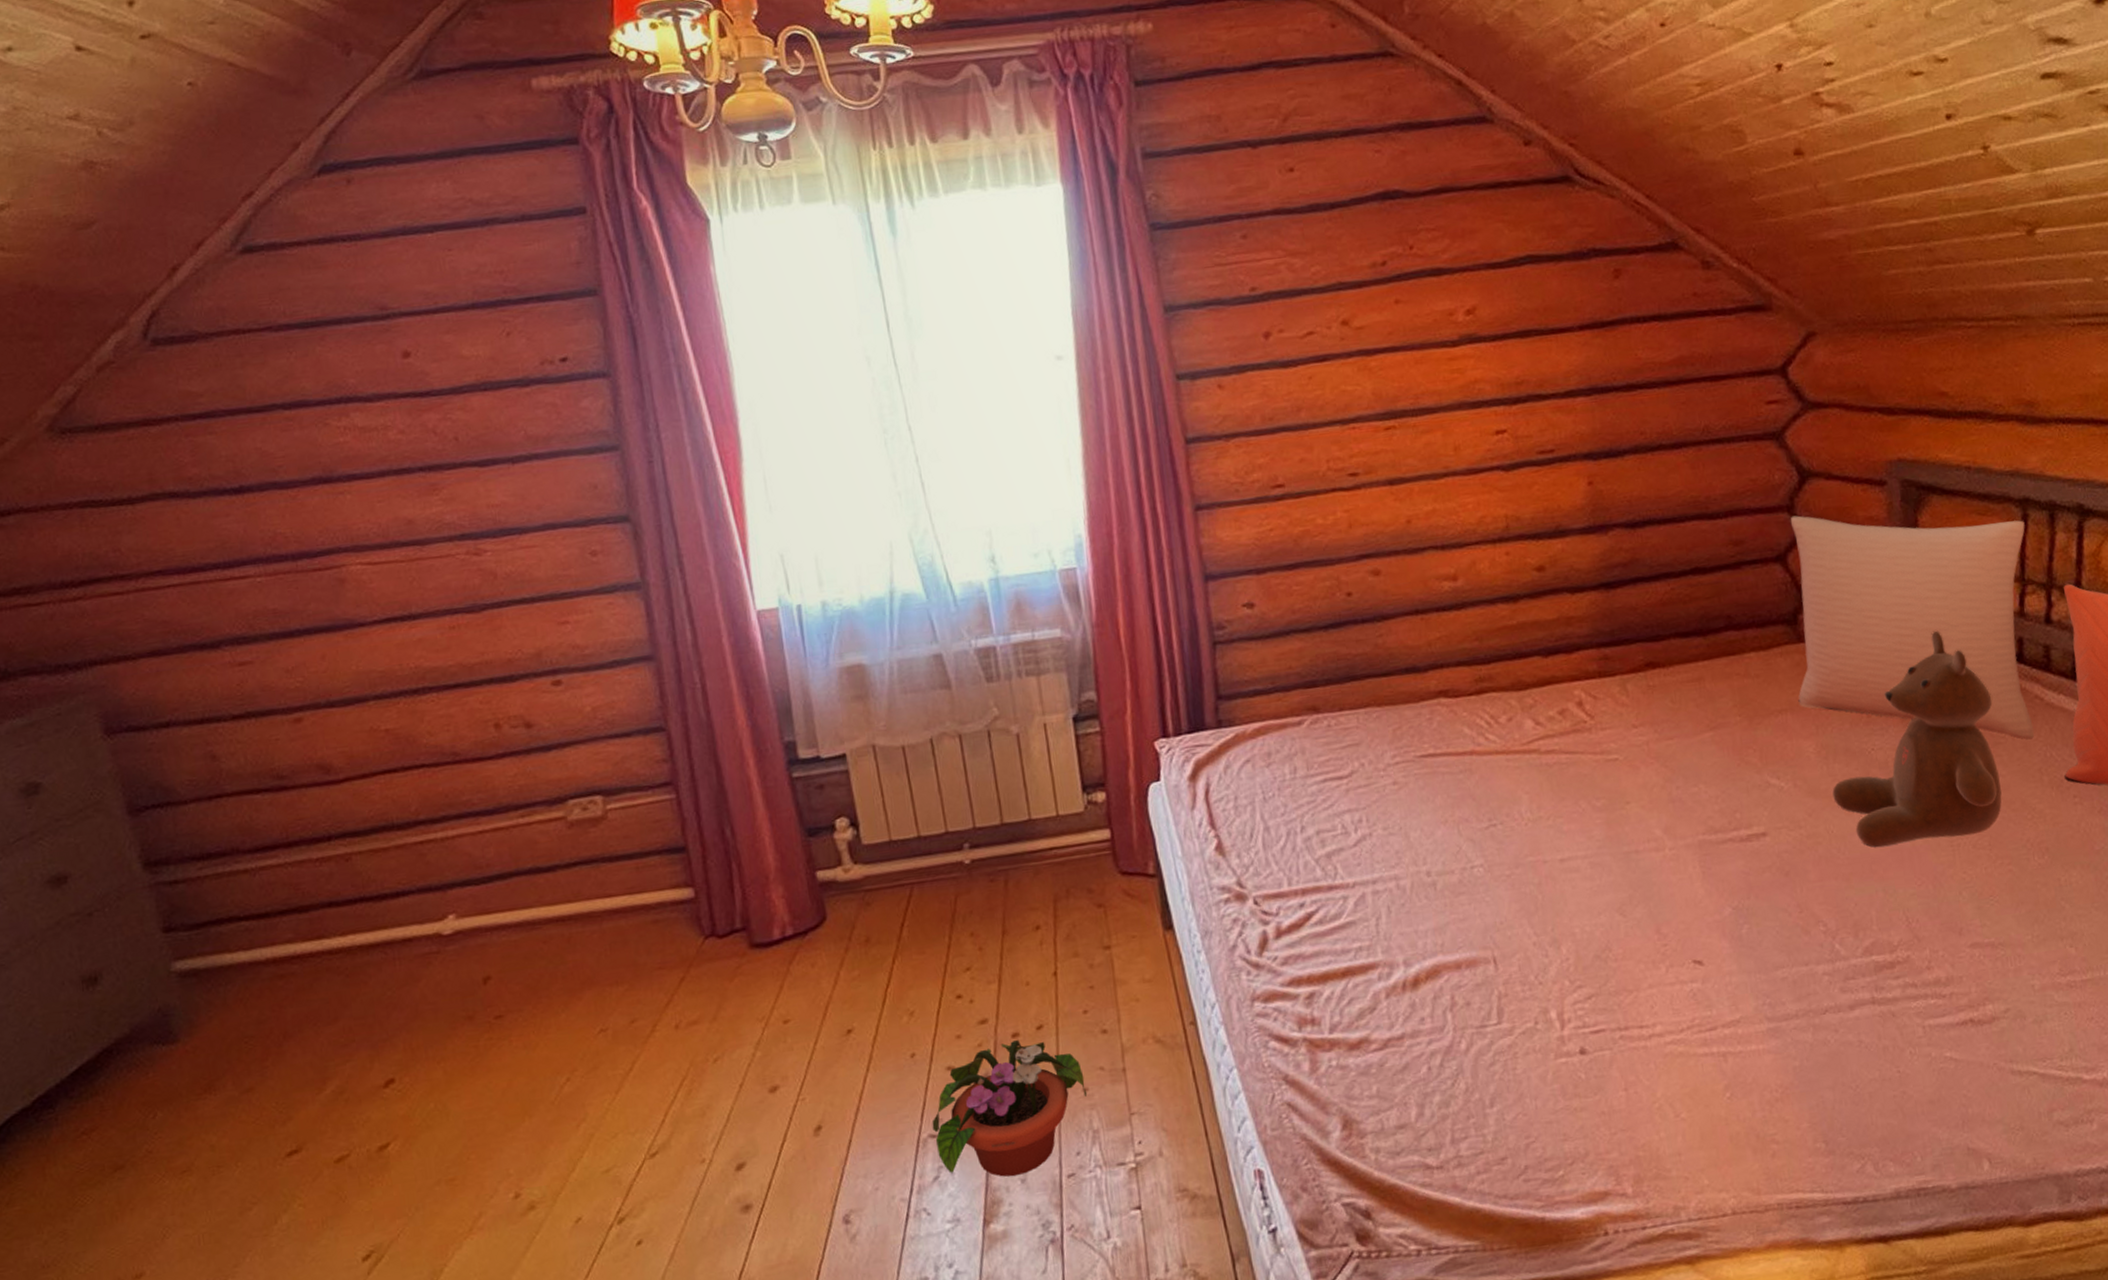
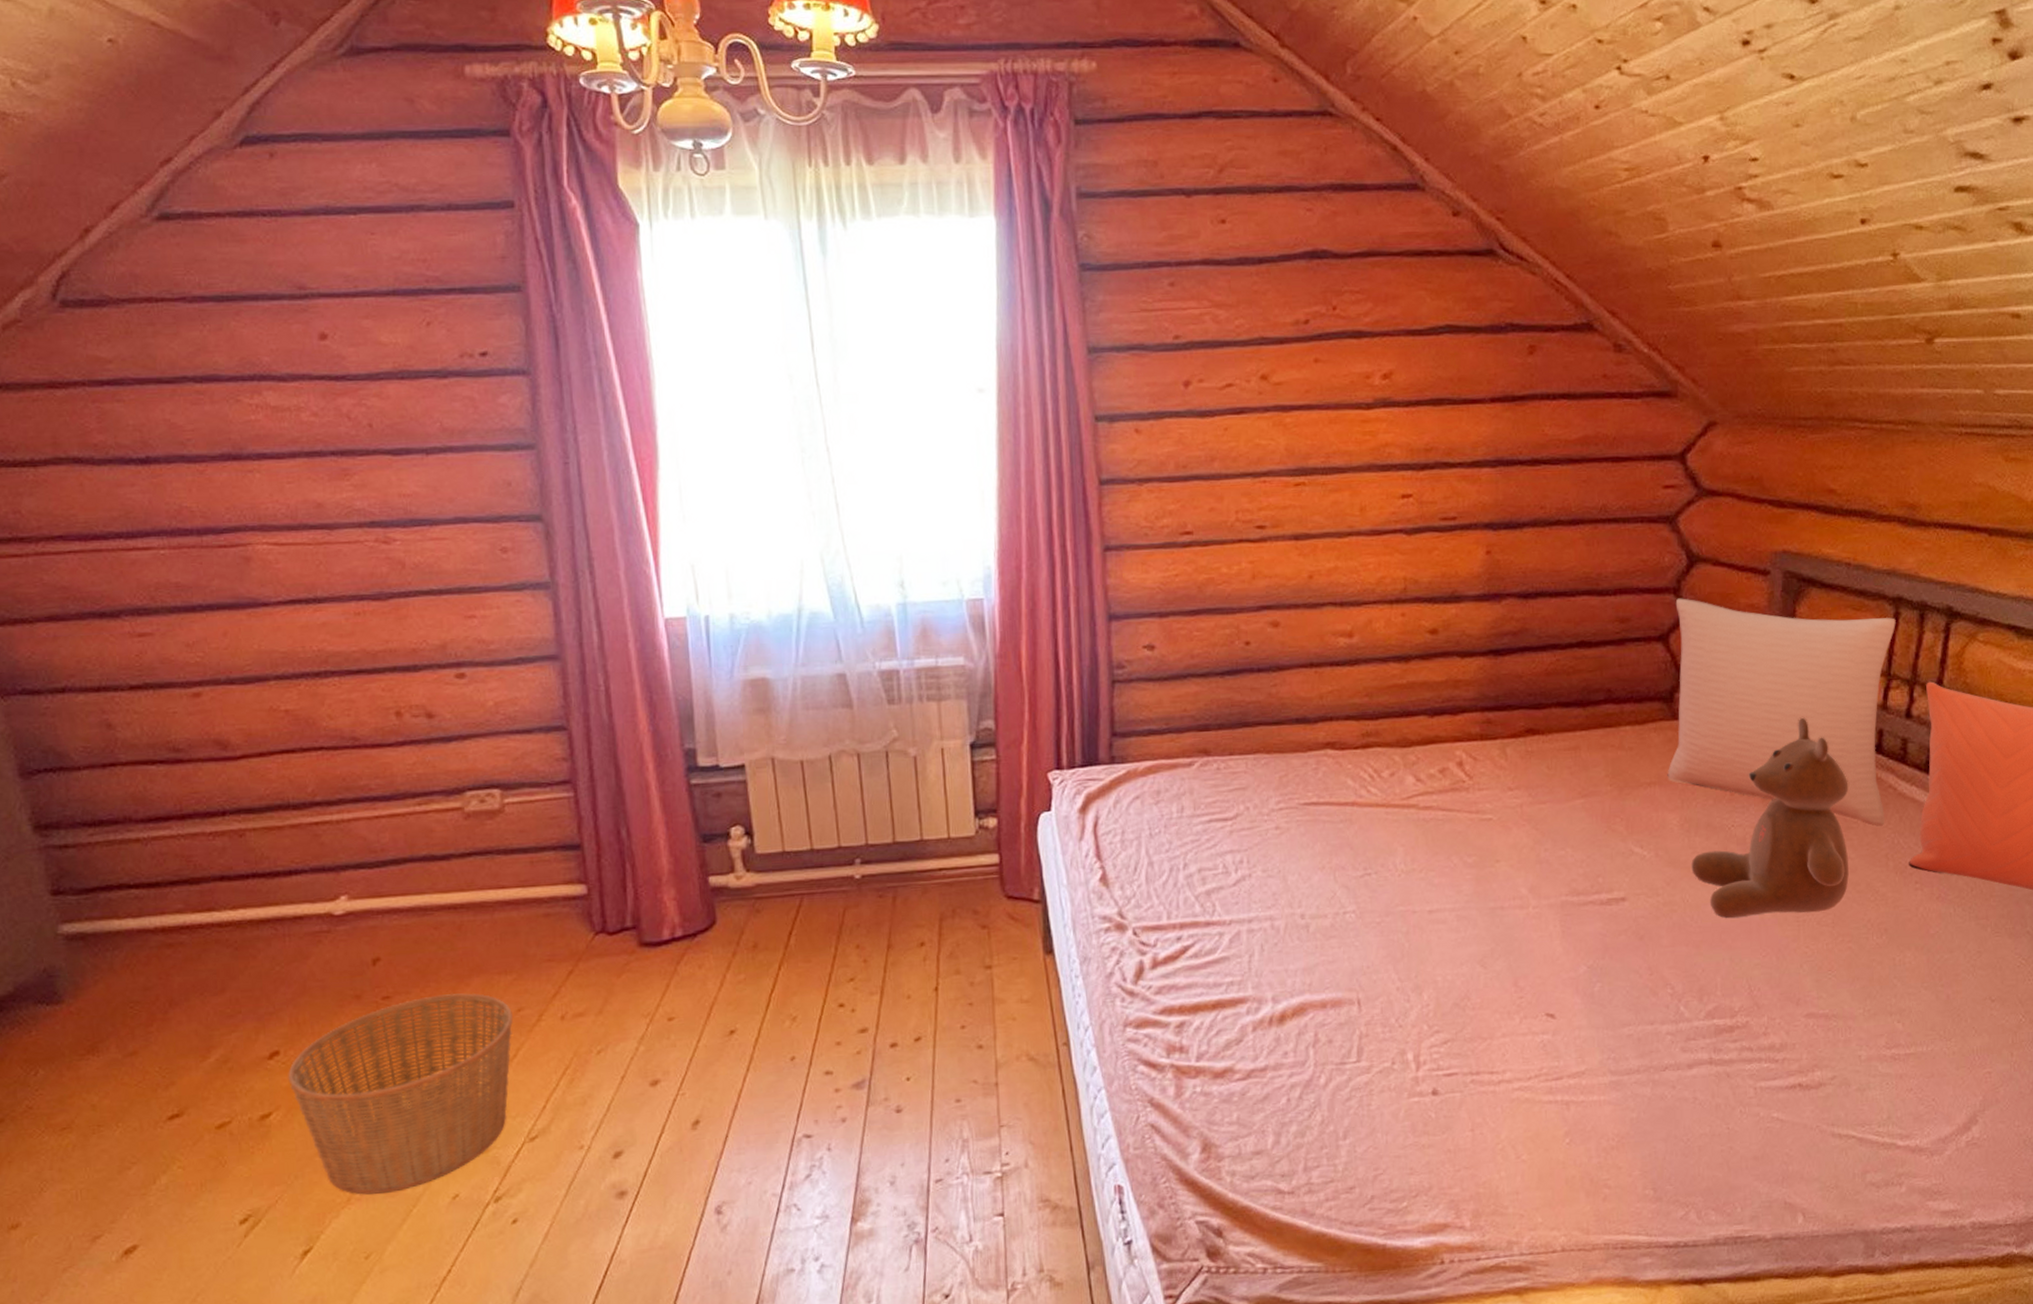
basket: none [403,1007,627,1223] -> present [287,993,513,1195]
potted flower: present [932,1040,1088,1177] -> none [807,1050,960,1179]

